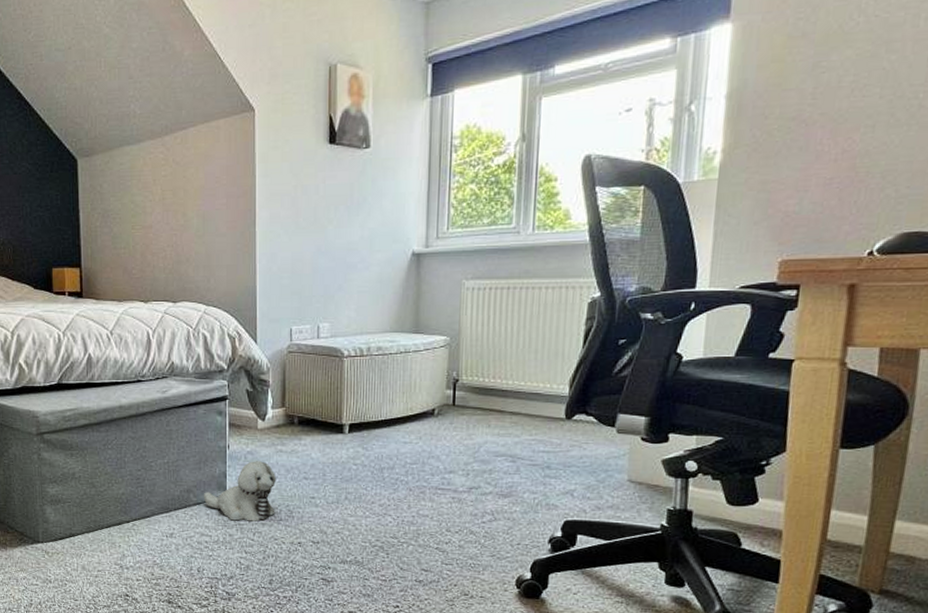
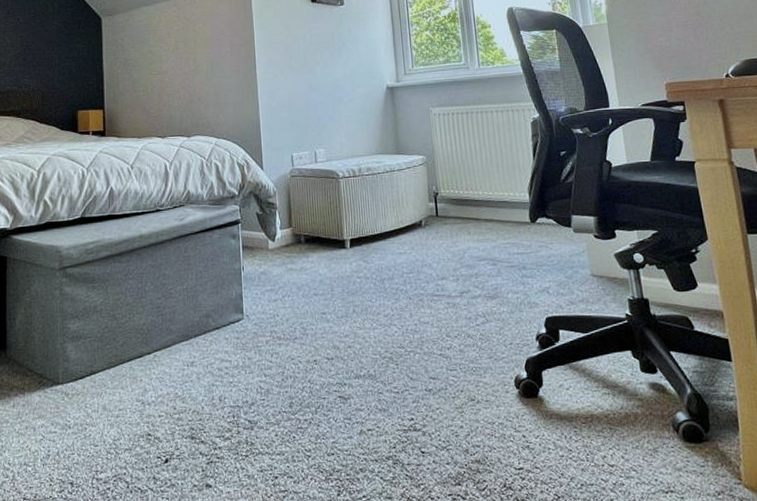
plush toy: present [203,461,277,522] -> none [221,280,290,343]

